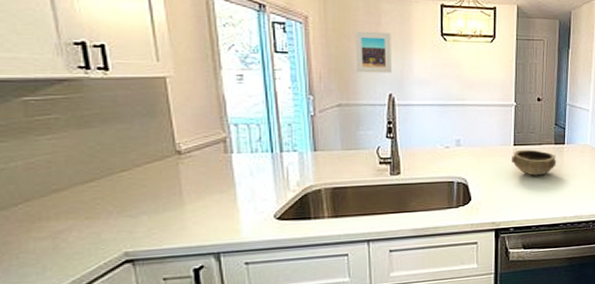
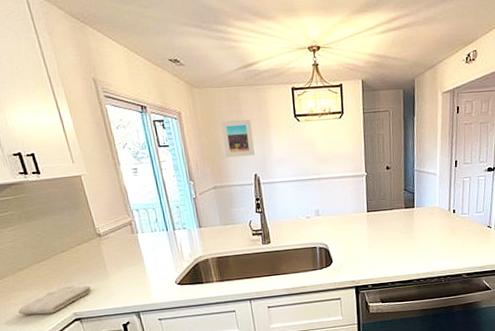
washcloth: none [40,216,157,254] -> present [18,285,92,315]
bowl: present [512,149,557,176] -> none [366,214,408,239]

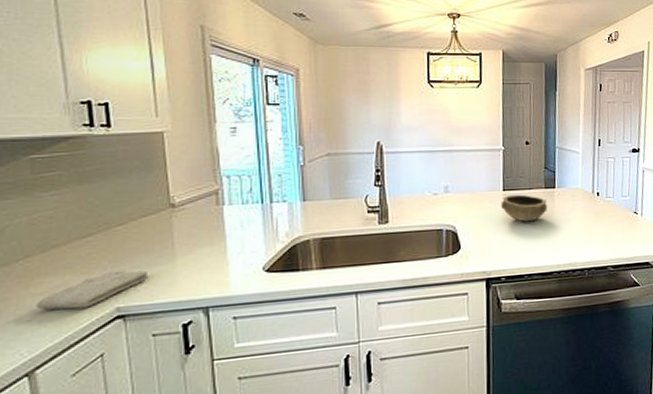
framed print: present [220,119,255,158] -> none [344,82,379,122]
bowl: none [366,214,408,239] -> present [501,194,548,222]

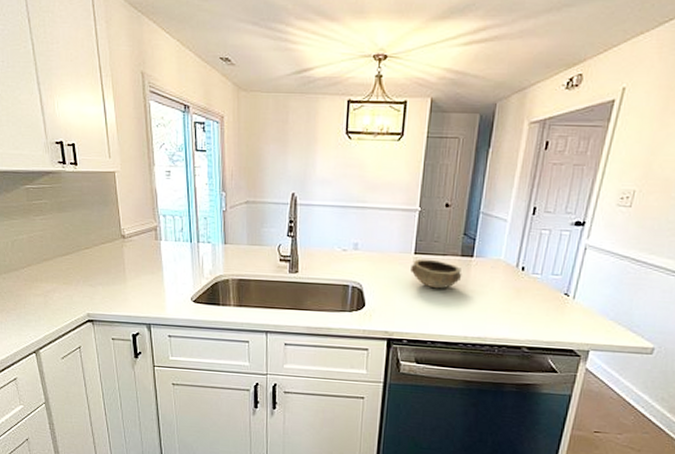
washcloth: present [36,270,149,310] -> none [37,284,108,310]

